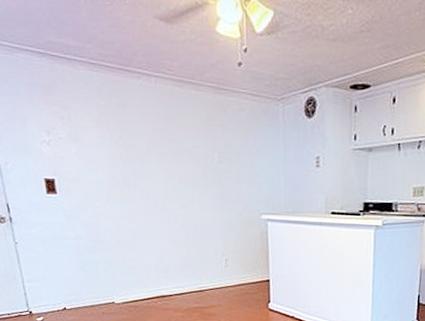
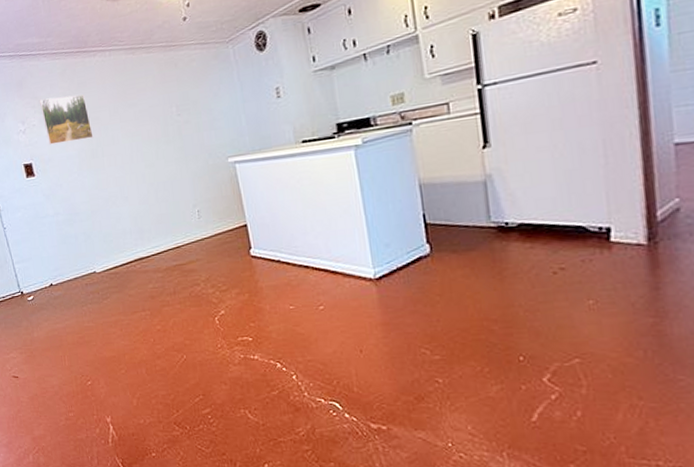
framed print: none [69,112,128,167] -> present [39,94,94,145]

